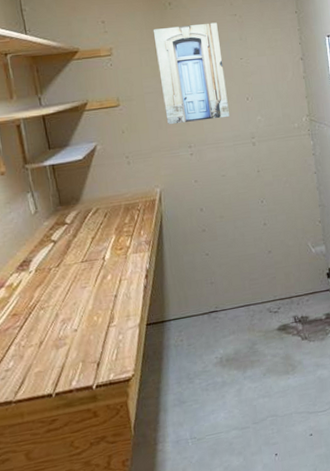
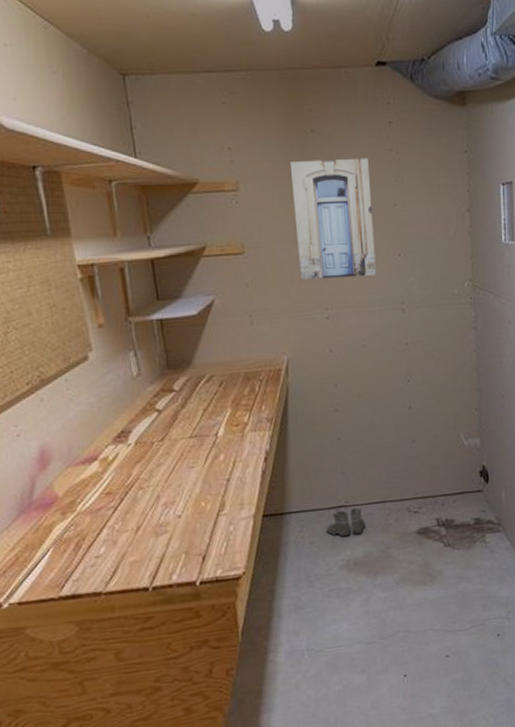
boots: none [201,312,234,339] -> present [326,507,366,537]

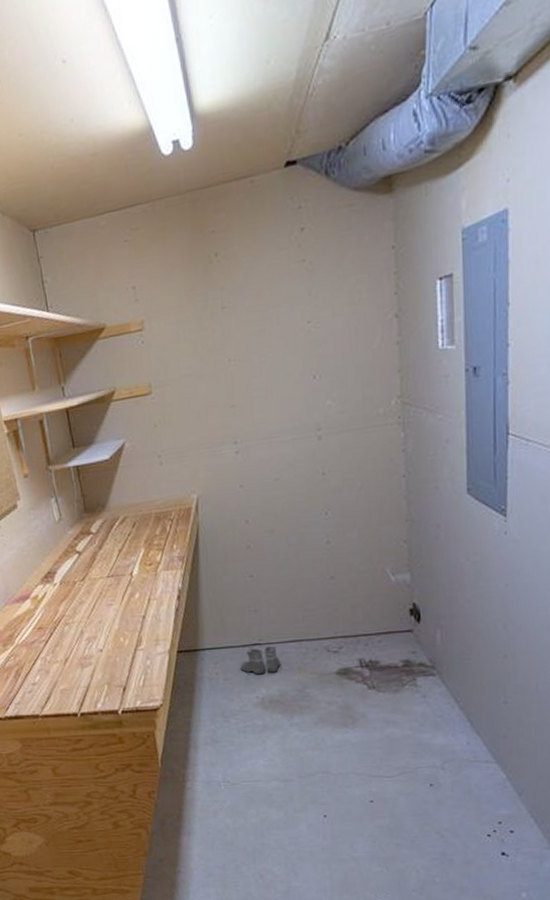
wall art: present [289,158,376,281] -> none [193,274,289,416]

